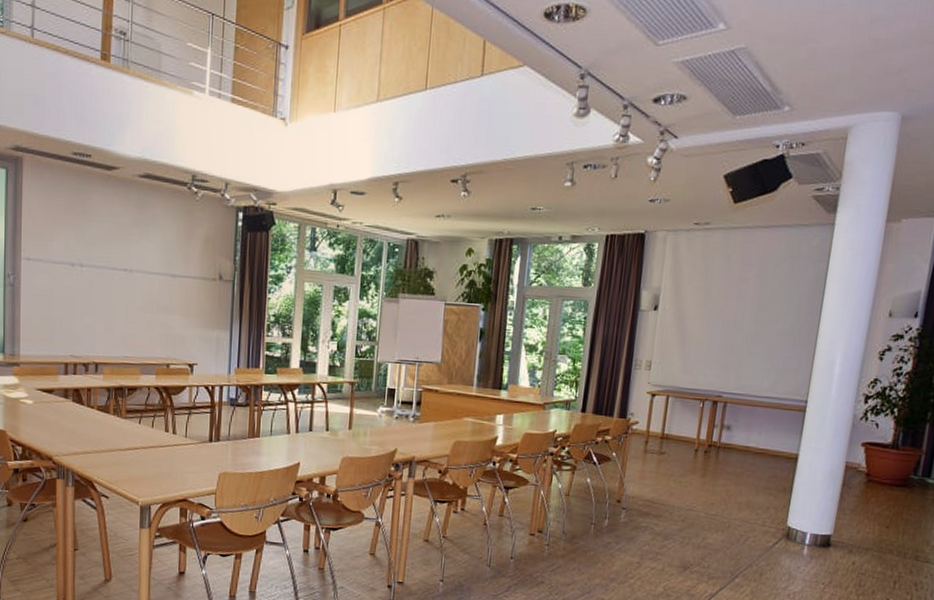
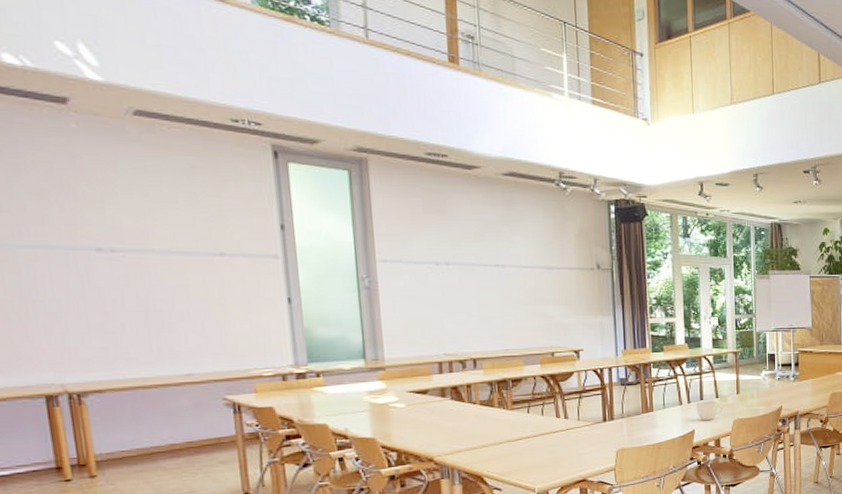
cup: none [304,432,332,455] -> present [696,401,723,421]

